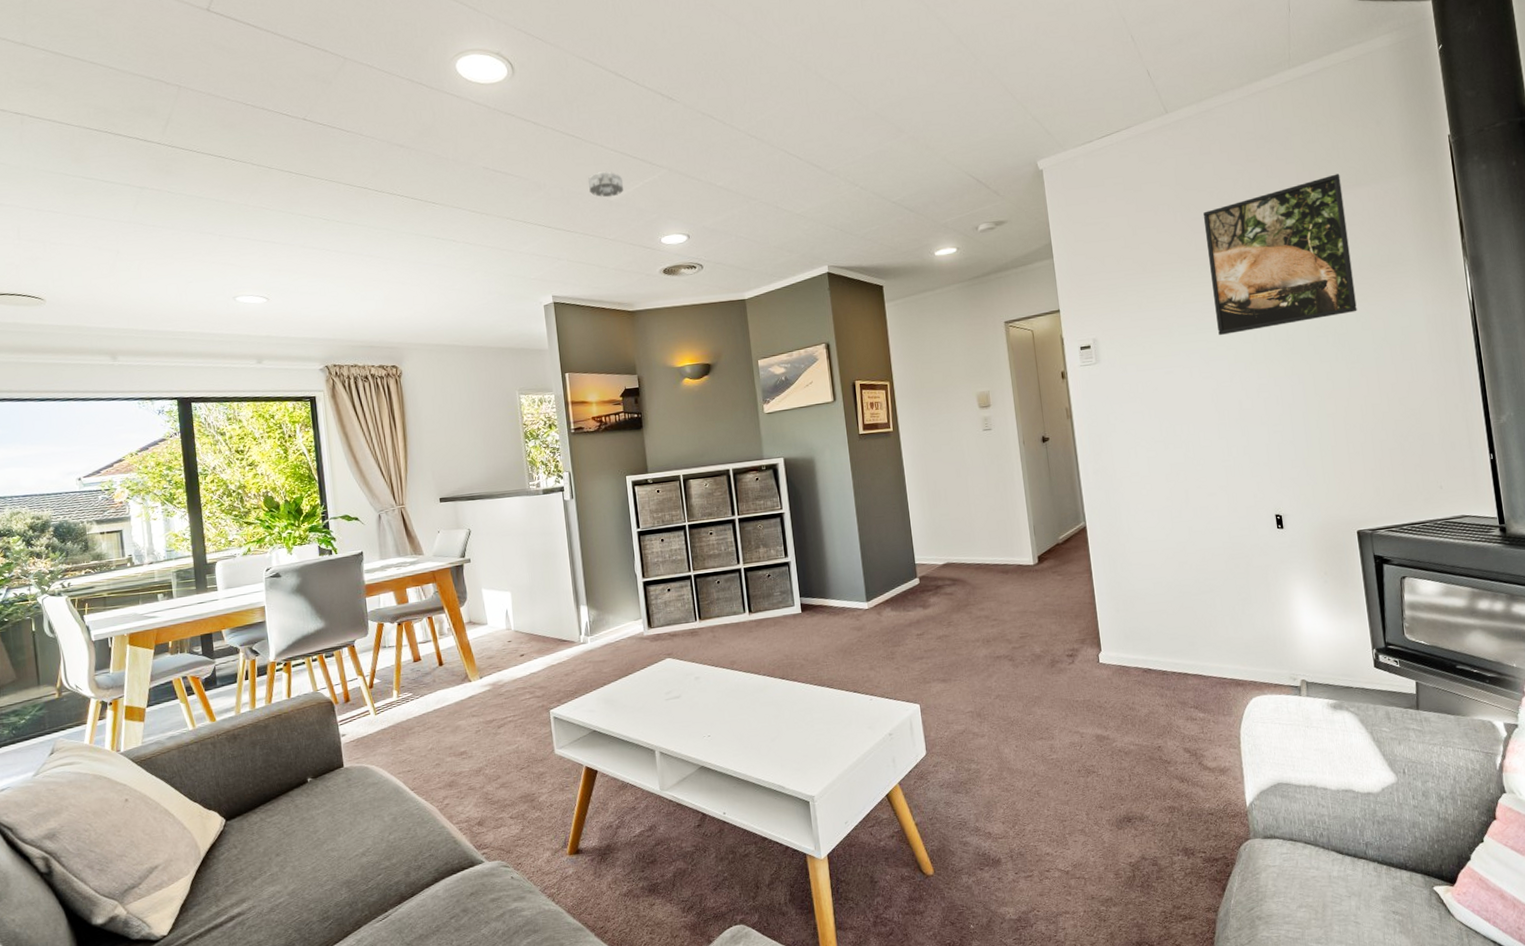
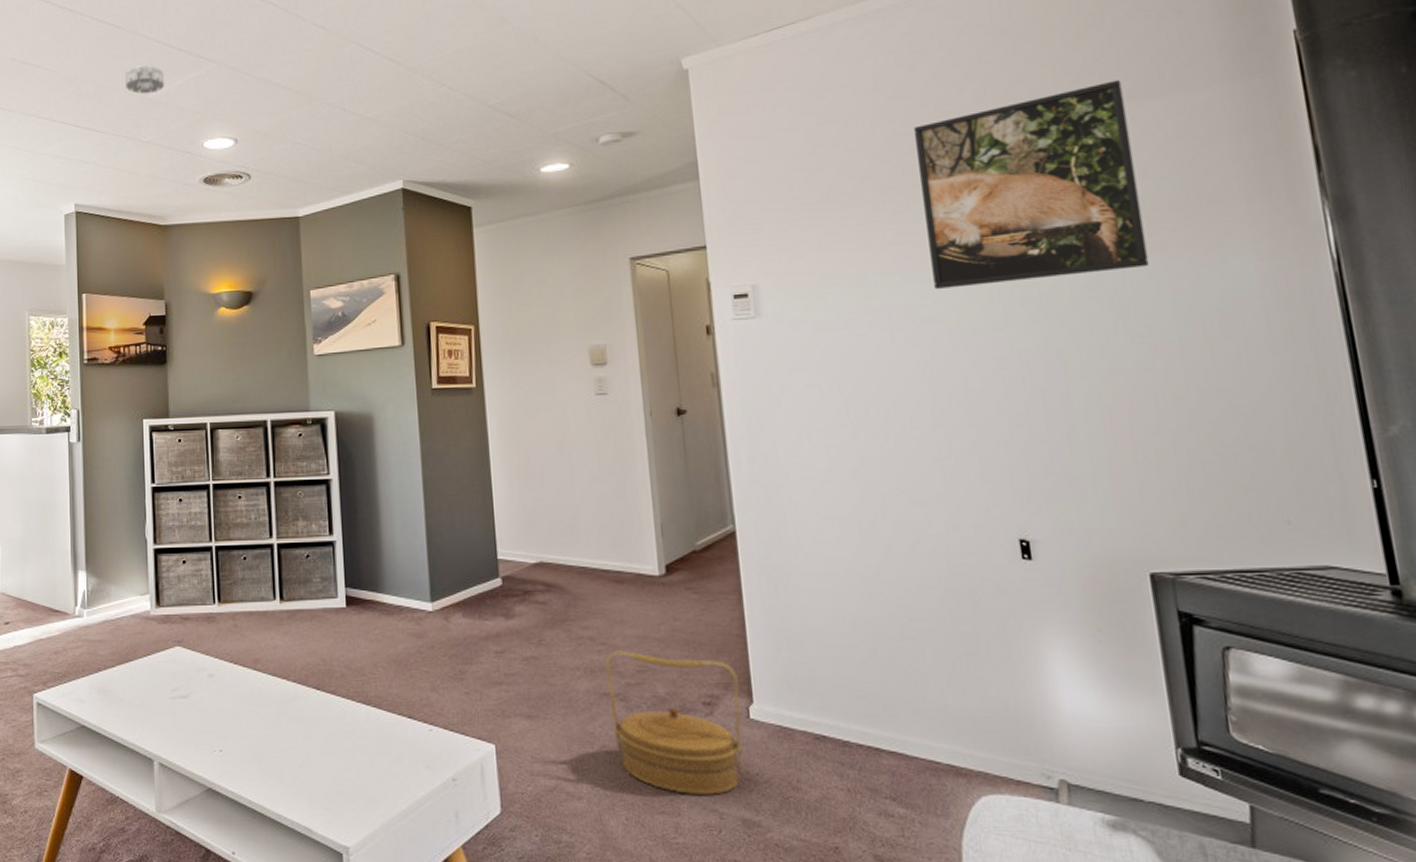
basket: none [997,622,1096,724] -> present [605,649,743,796]

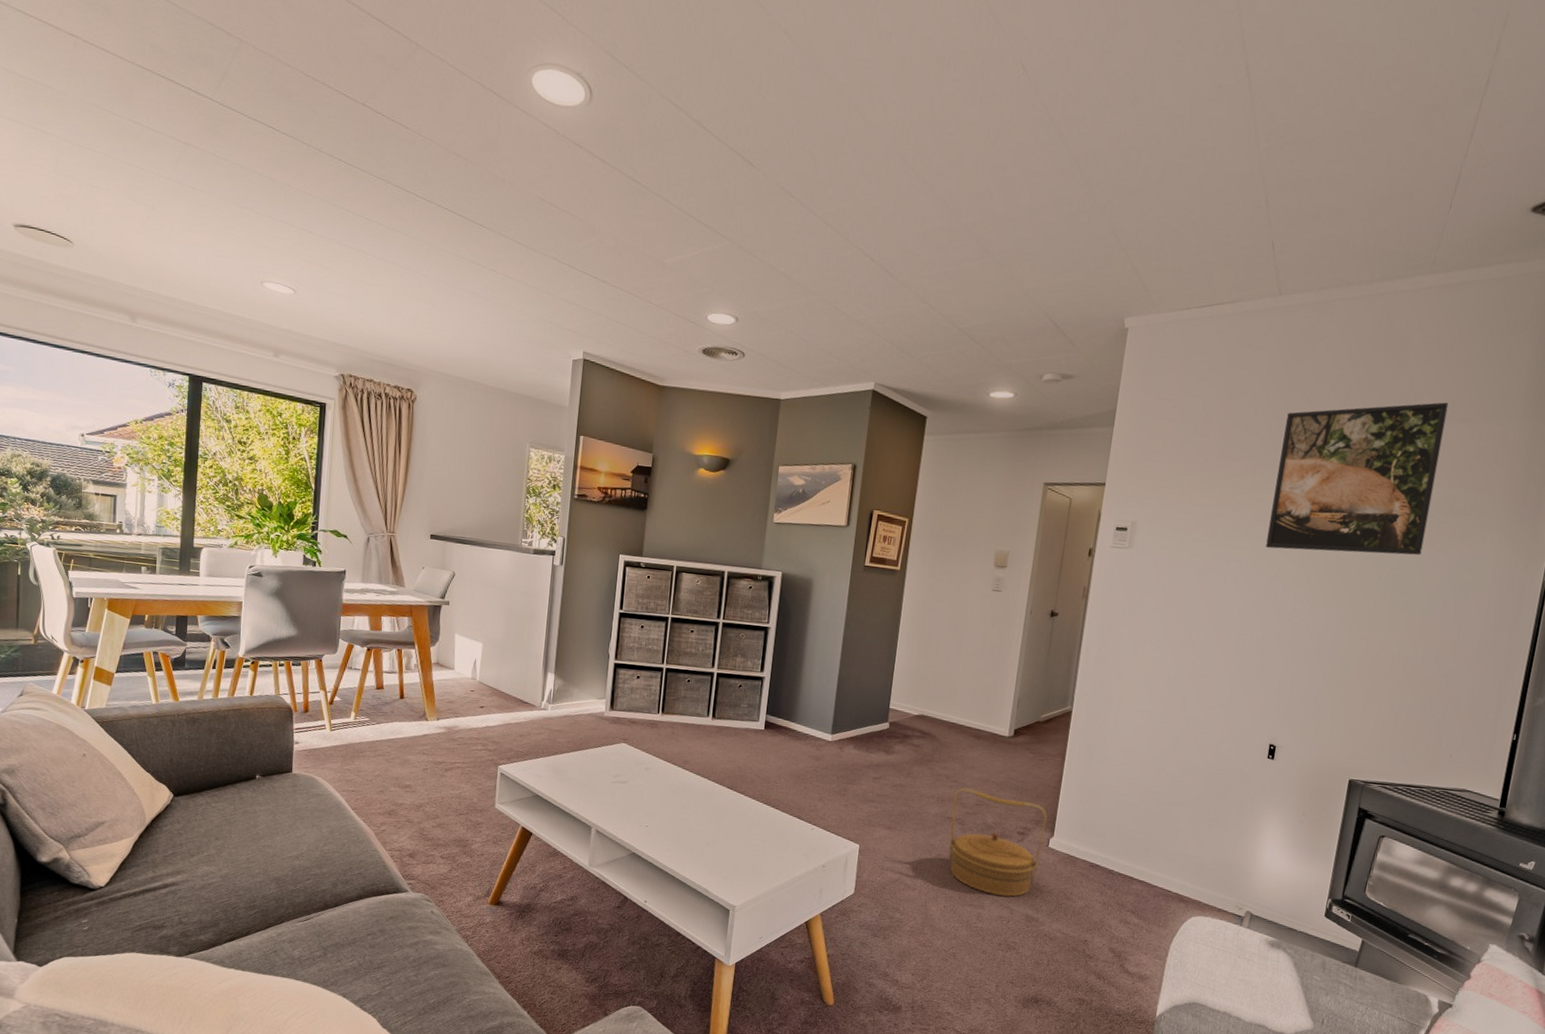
smoke detector: present [125,65,164,94] -> none [644,229,681,259]

